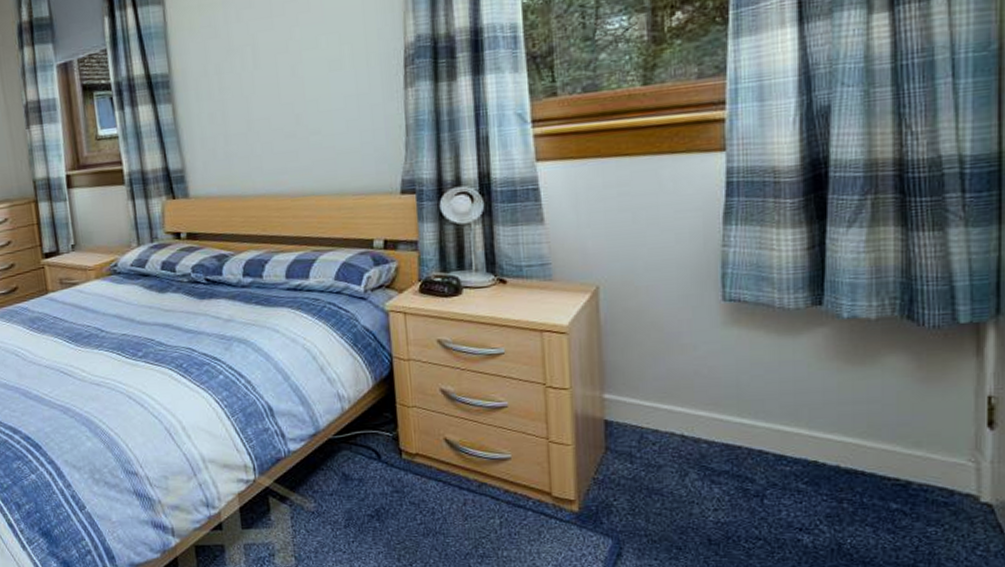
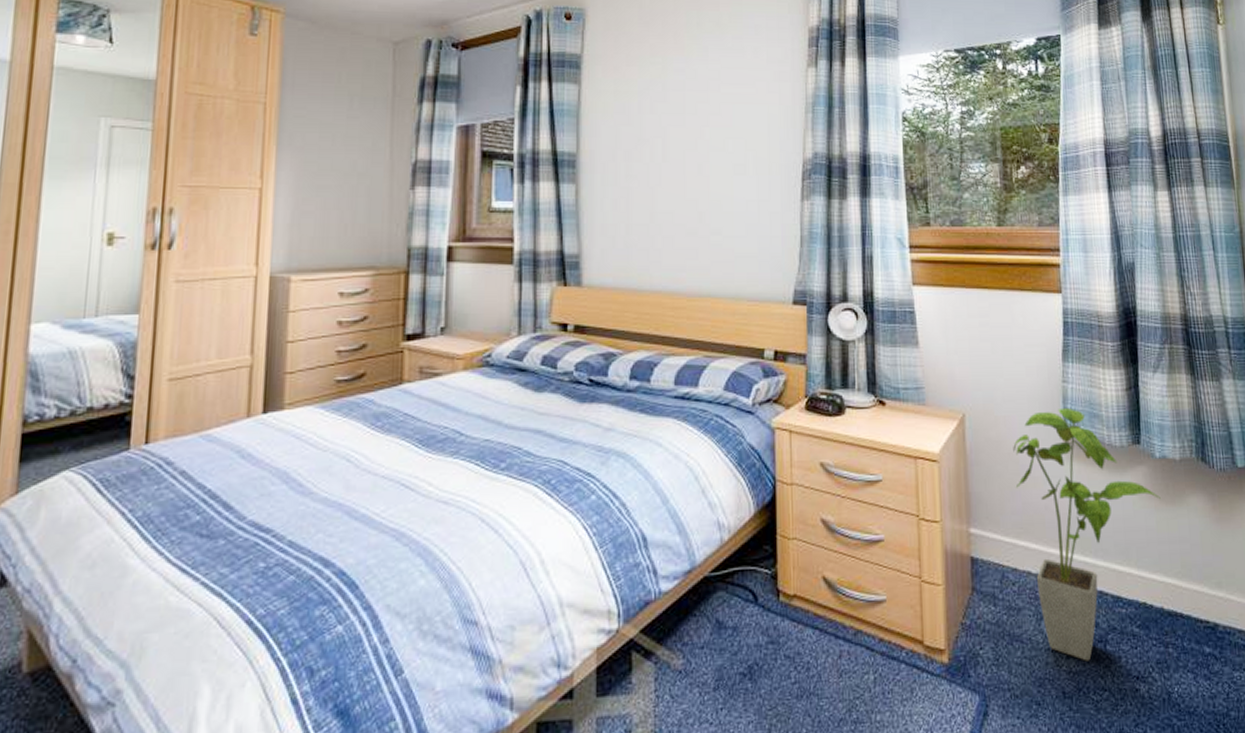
house plant: none [657,272,846,514] -> present [1013,407,1161,662]

